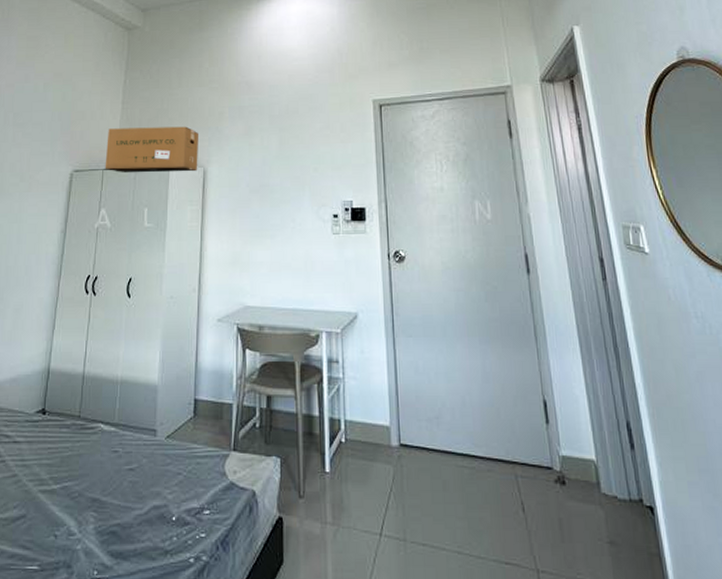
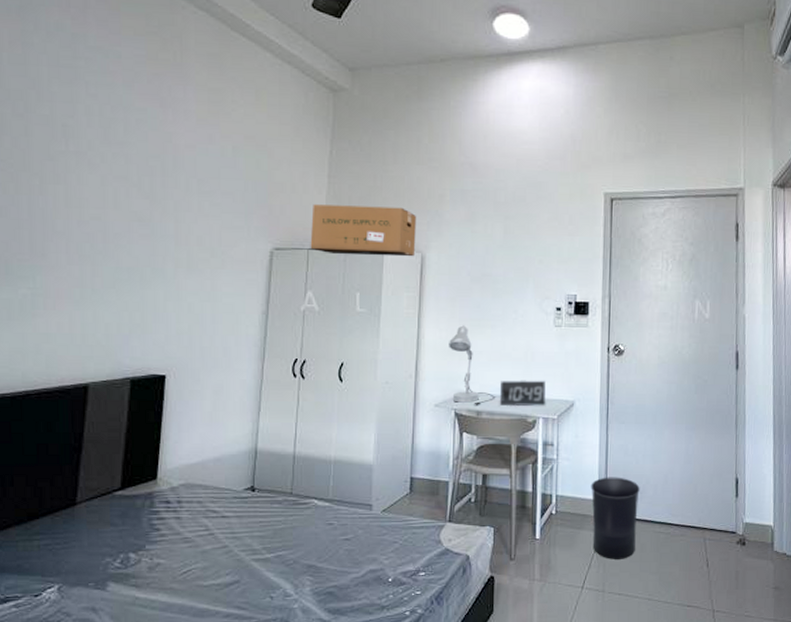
desk lamp: none [230,236,277,321] -> present [449,325,495,407]
alarm clock: none [282,291,327,320] -> present [500,380,546,407]
waste bin: none [381,399,437,500] -> present [590,477,640,559]

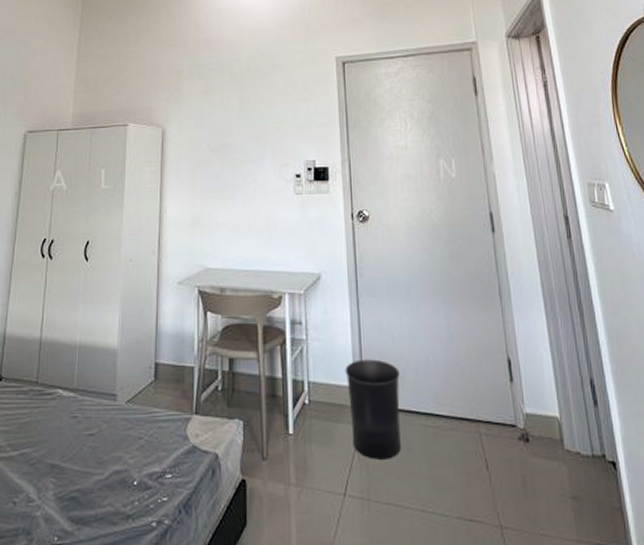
box: present [310,204,416,257] -> none [60,85,157,134]
desk lamp: present [449,325,495,407] -> none [190,197,238,283]
alarm clock: present [500,380,546,407] -> none [243,252,290,282]

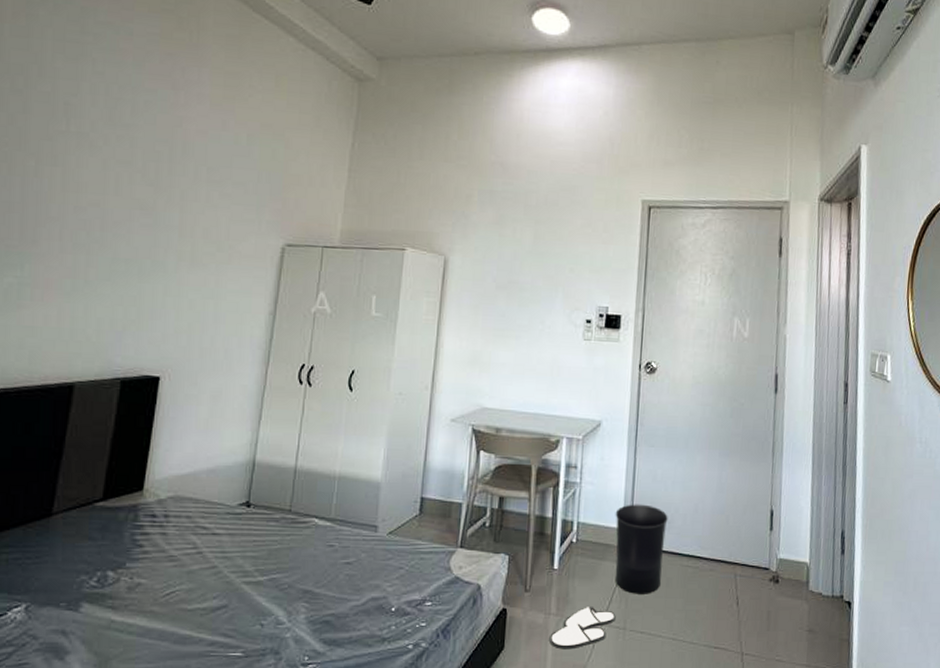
slippers: none [292,474,359,525] -> present [549,606,616,650]

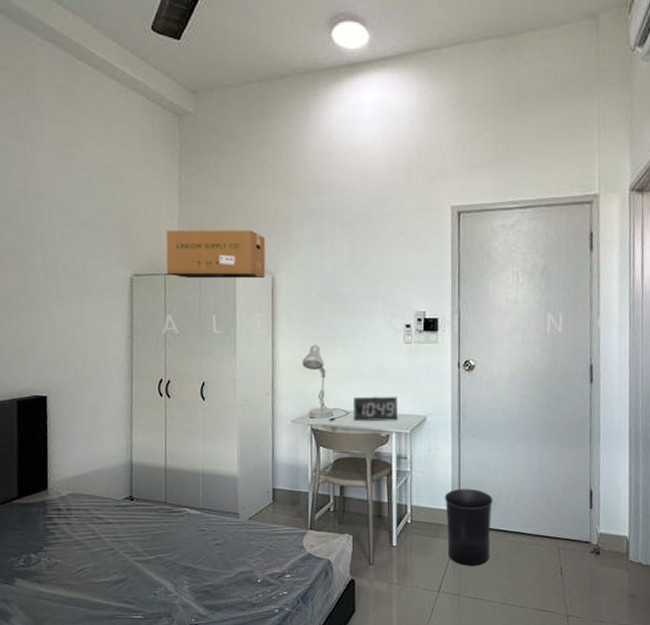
box: none [325,199,441,260] -> present [166,230,266,279]
desk lamp: none [469,335,516,423] -> present [302,344,349,422]
alarm clock: none [522,396,572,425] -> present [354,396,397,422]
slippers: present [549,606,616,650] -> none [394,576,451,613]

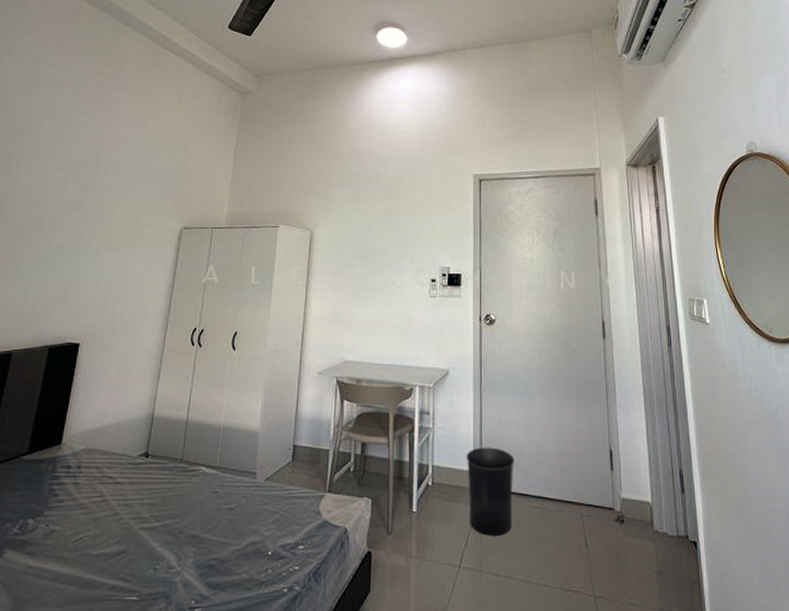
box: present [166,230,266,279] -> none [214,189,307,234]
desk lamp: present [302,344,349,422] -> none [333,296,374,375]
alarm clock: present [354,396,397,422] -> none [379,348,422,375]

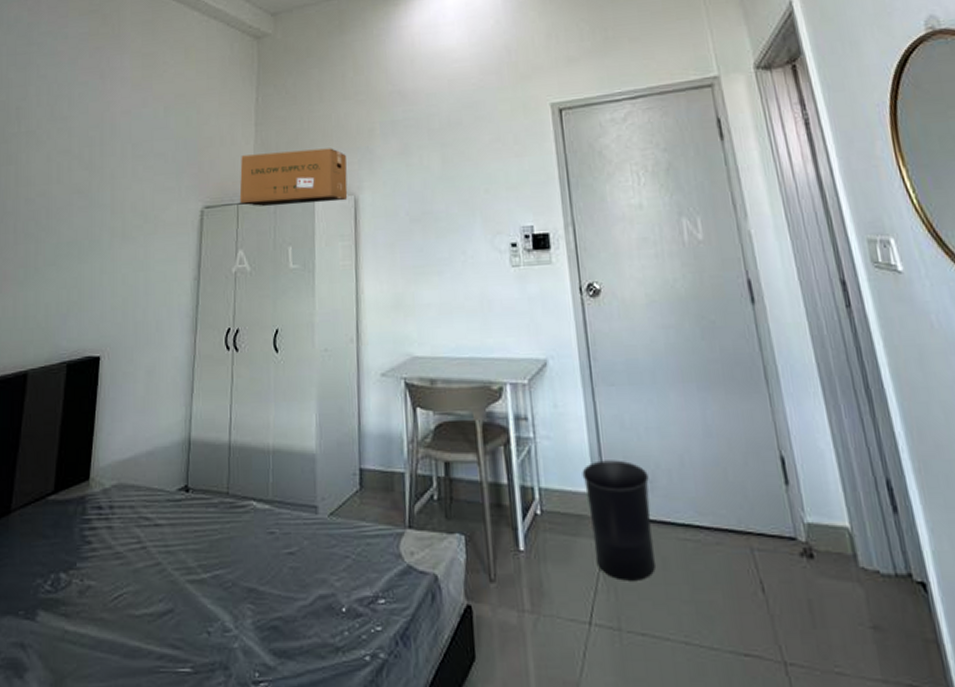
box: none [214,189,307,234] -> present [239,148,348,207]

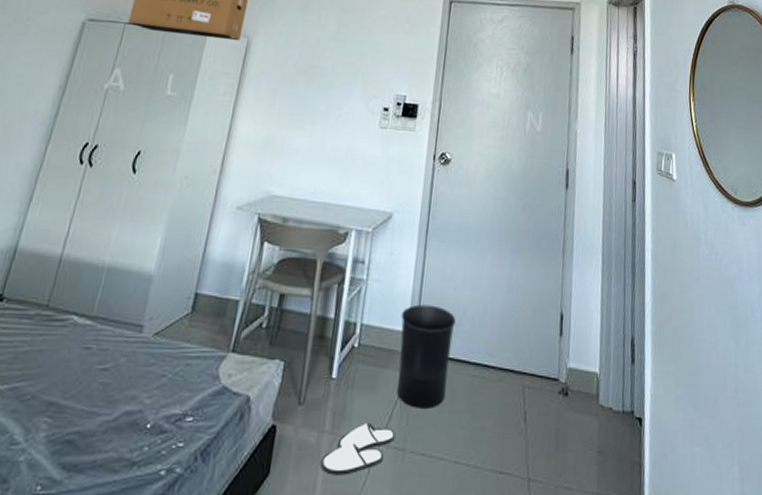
slippers: none [528,598,607,660] -> present [320,422,396,476]

